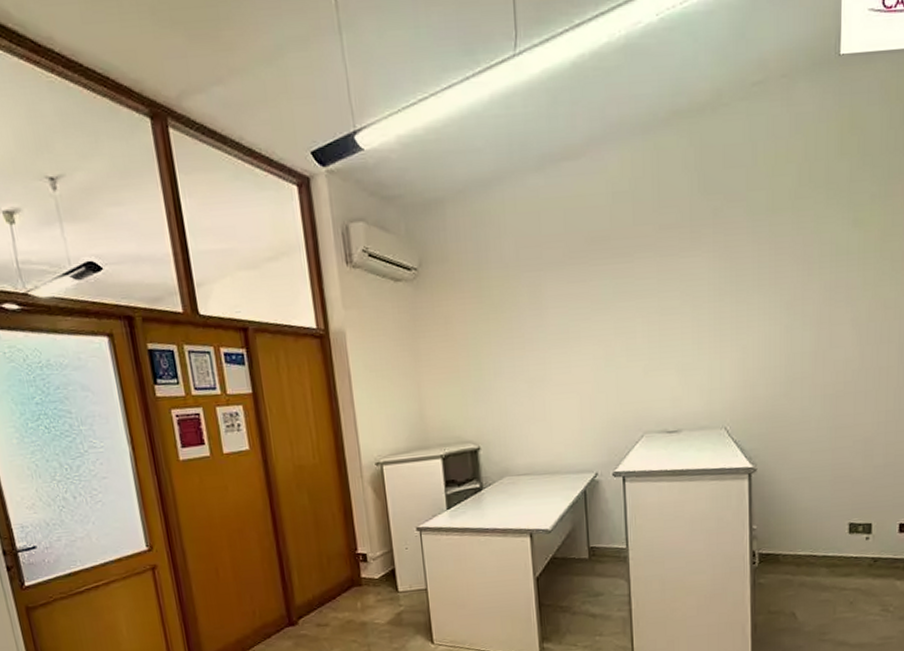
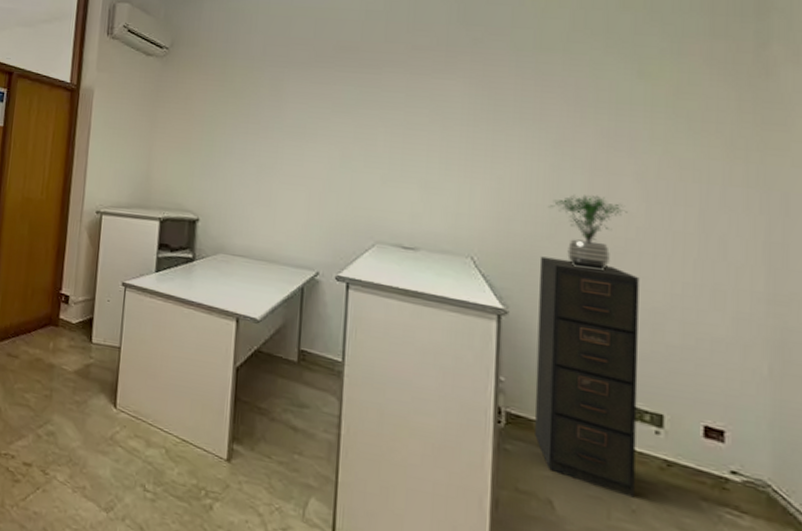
filing cabinet: none [779,409,855,593] -> present [534,256,640,498]
potted plant: none [785,347,846,417] -> present [549,194,627,271]

